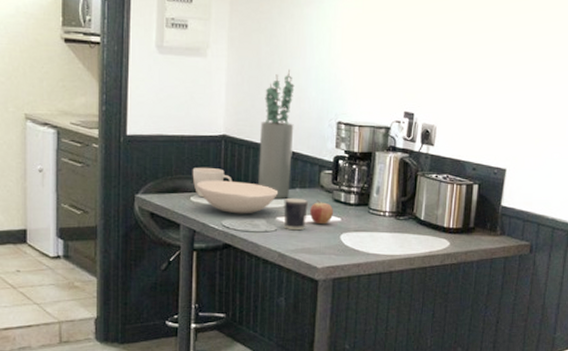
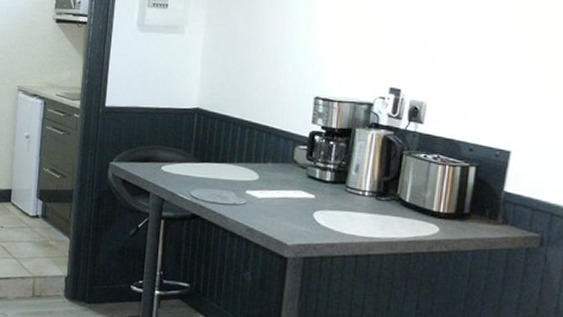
cup: present [192,167,232,198] -> none [164,138,203,168]
bowl: present [197,180,279,214] -> none [168,151,250,186]
vase: present [258,70,295,200] -> none [229,45,271,173]
mug: present [283,197,308,231] -> none [253,171,280,206]
fruit: present [310,199,334,225] -> none [282,175,308,201]

